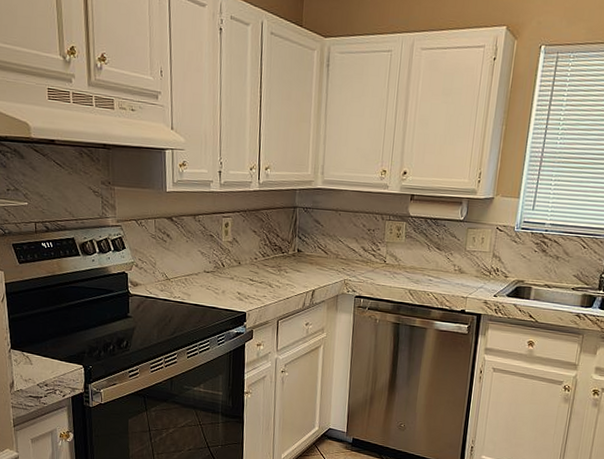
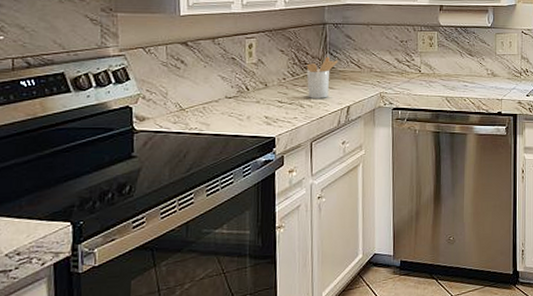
utensil holder: none [276,240,306,280] -> present [306,56,338,98]

